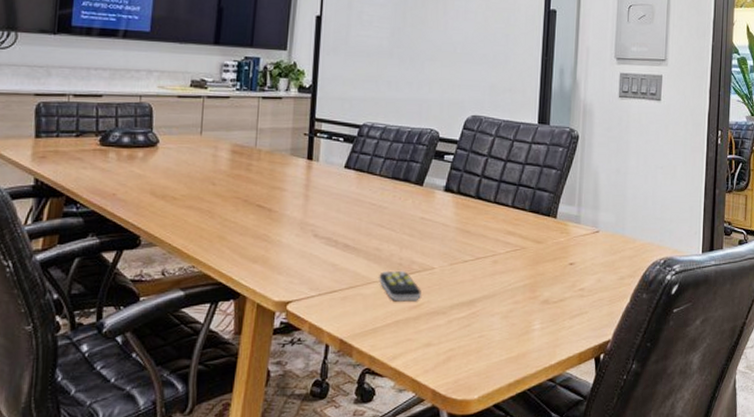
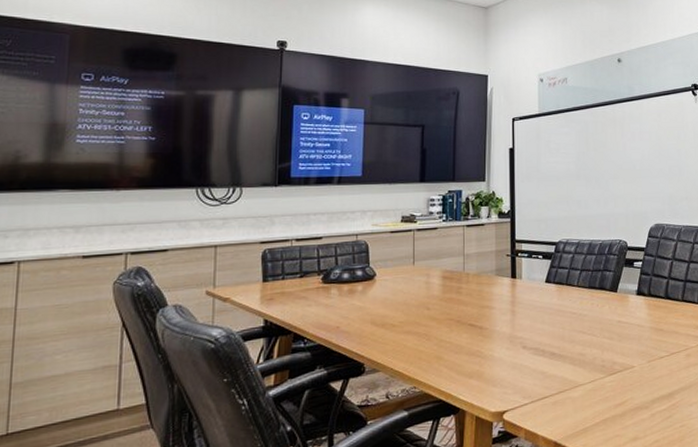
remote control: present [378,270,421,302] -> none [584,371,624,401]

